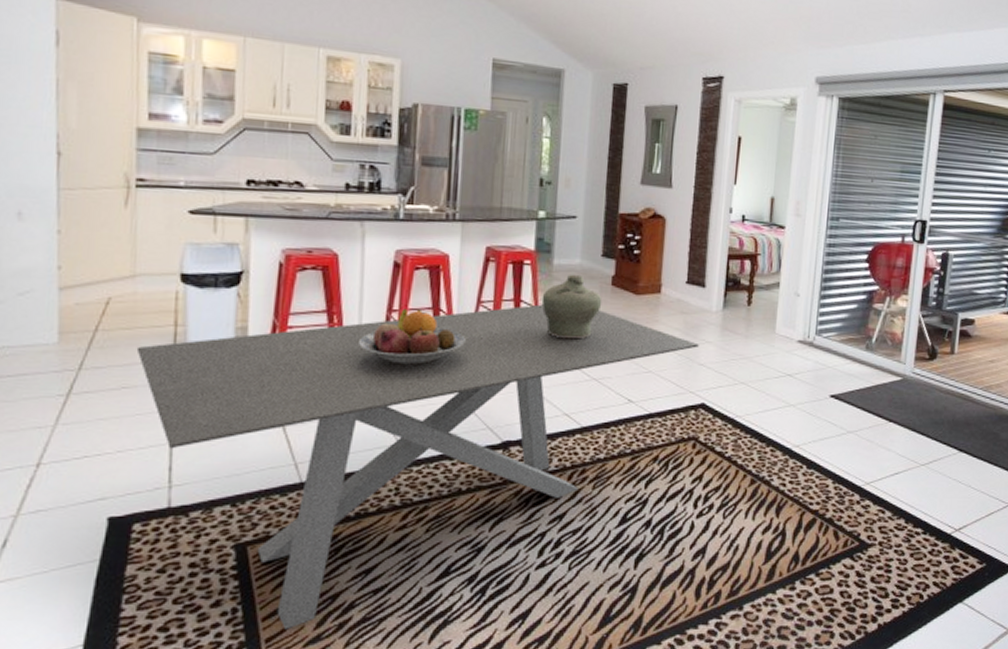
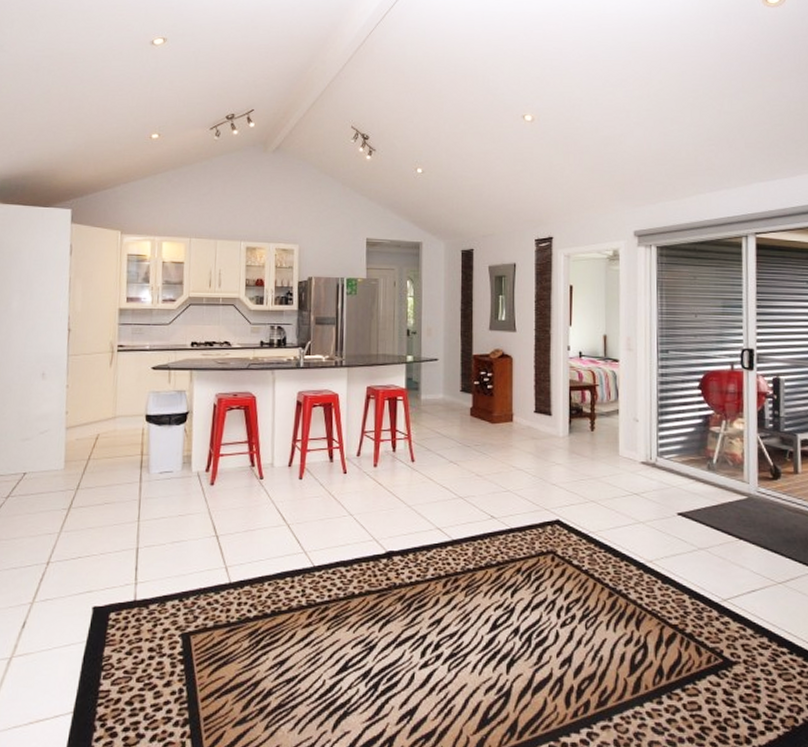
dining table: present [136,304,699,630] -> none [115,433,550,711]
fruit bowl: present [359,308,466,365] -> none [272,438,354,485]
jar: present [541,274,602,339] -> none [413,407,463,463]

